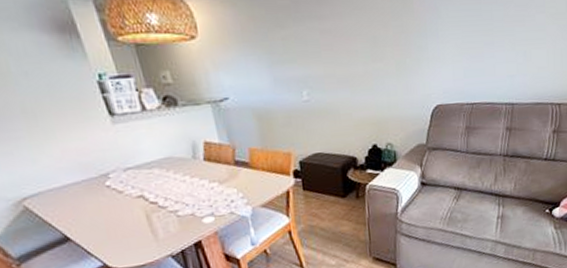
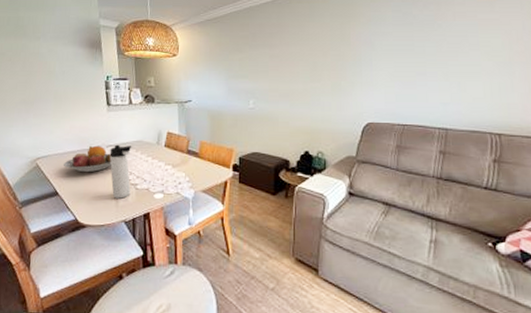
fruit bowl: none [65,170,137,208] -> present [63,145,112,173]
thermos bottle: none [129,165,172,232] -> present [109,144,132,199]

